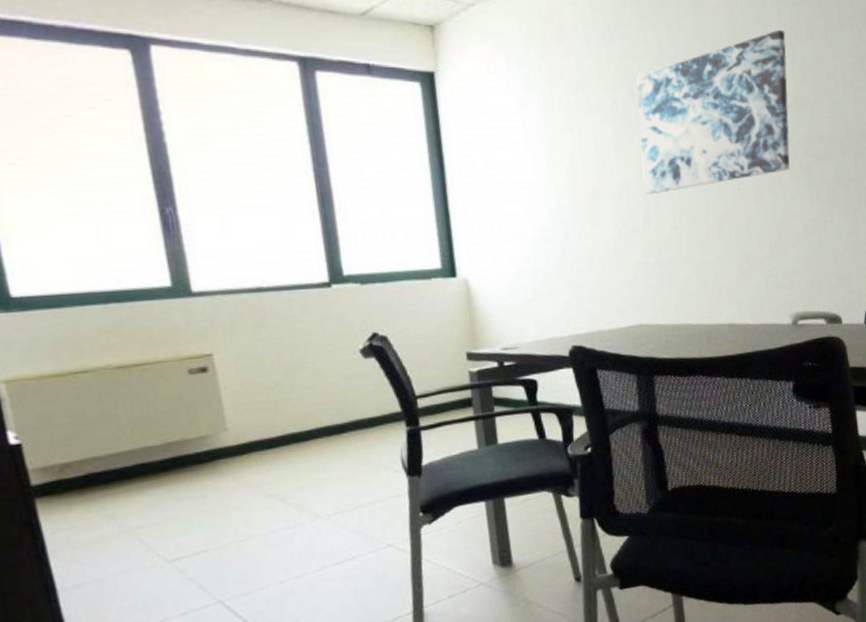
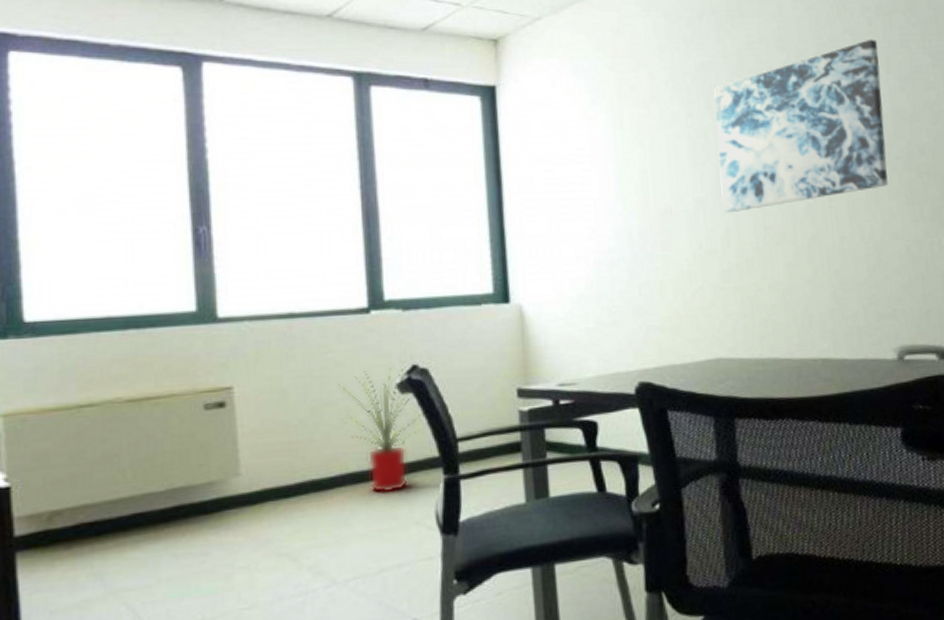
house plant: none [308,335,386,444] -> present [338,368,424,494]

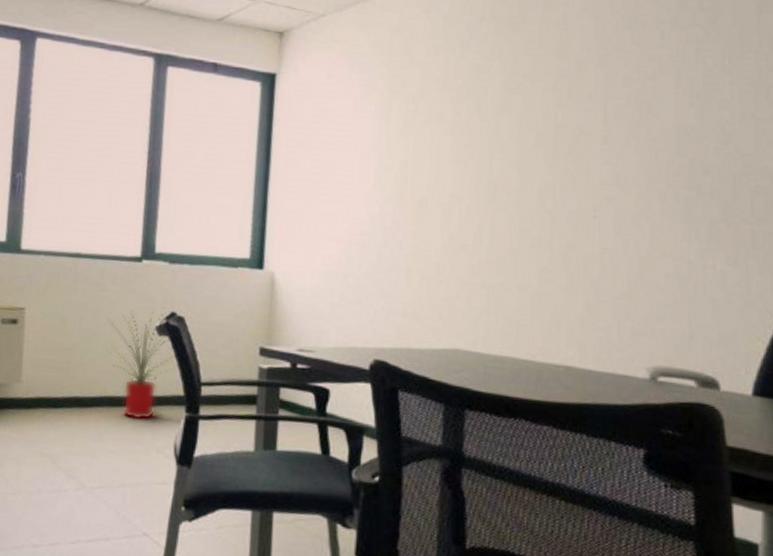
wall art: present [714,39,888,212] -> none [478,52,669,211]

